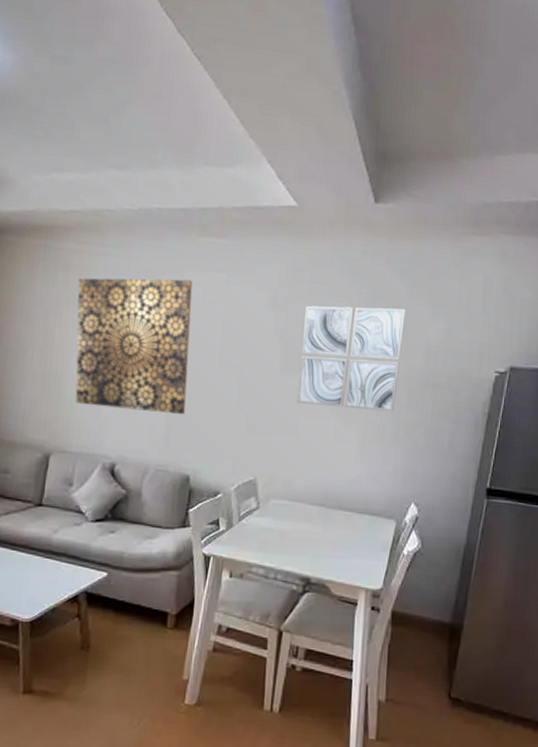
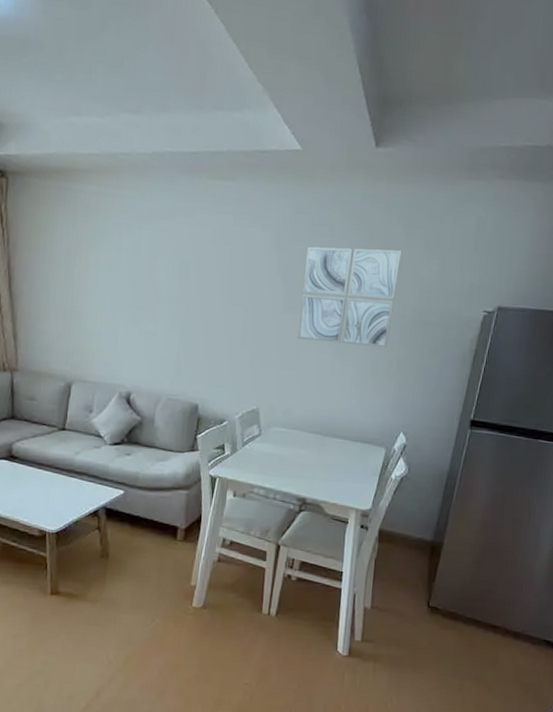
wall art: present [75,278,193,415] -> none [94,219,203,349]

